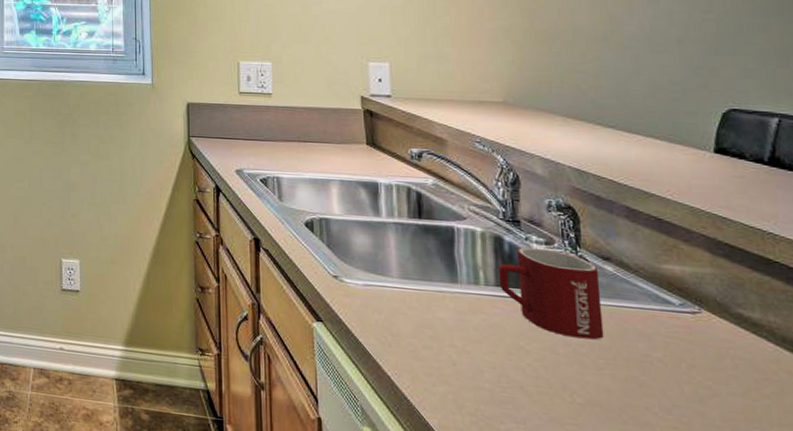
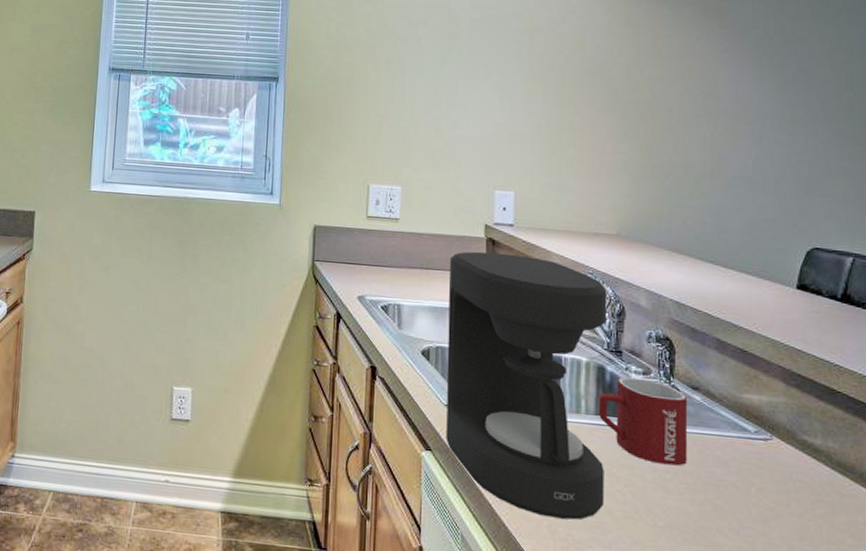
coffee maker: none [326,123,513,395] -> present [446,251,607,520]

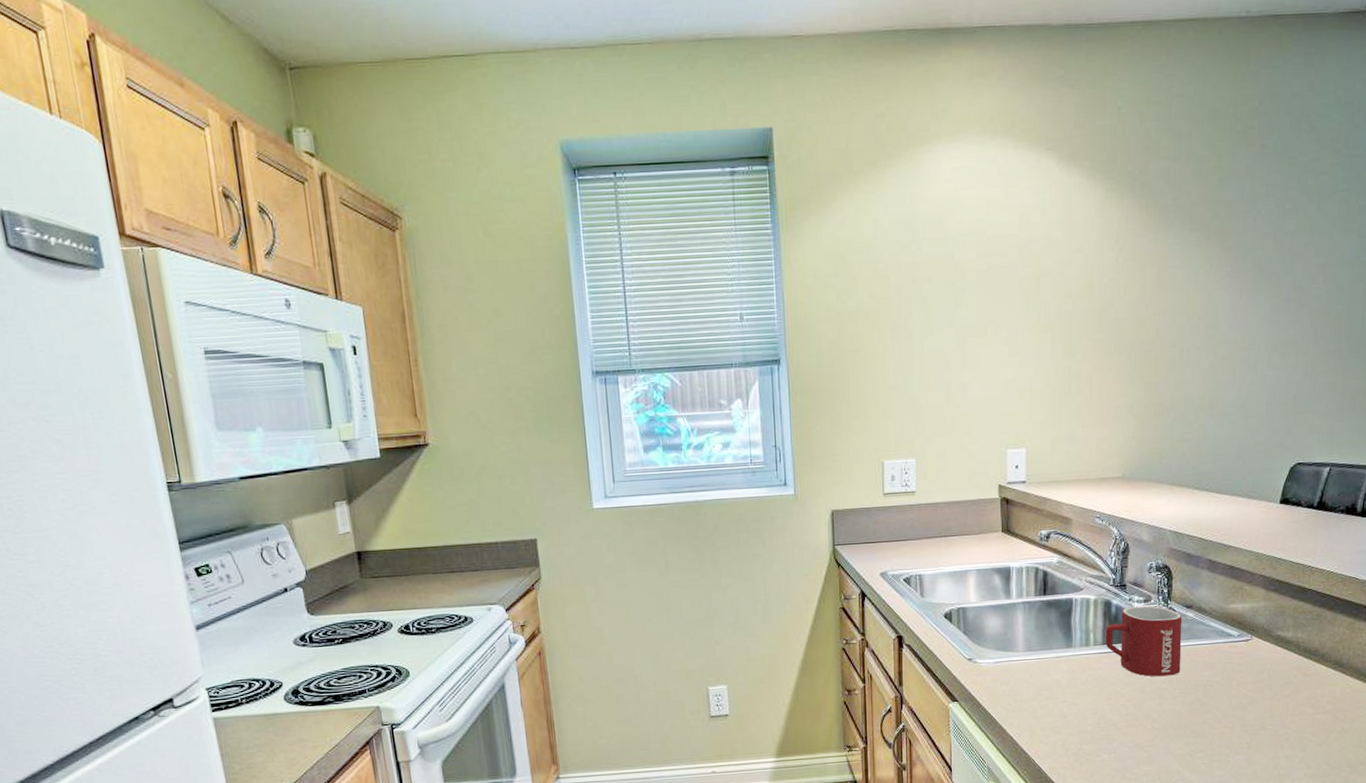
coffee maker: present [446,251,607,520] -> none [966,510,1113,739]

